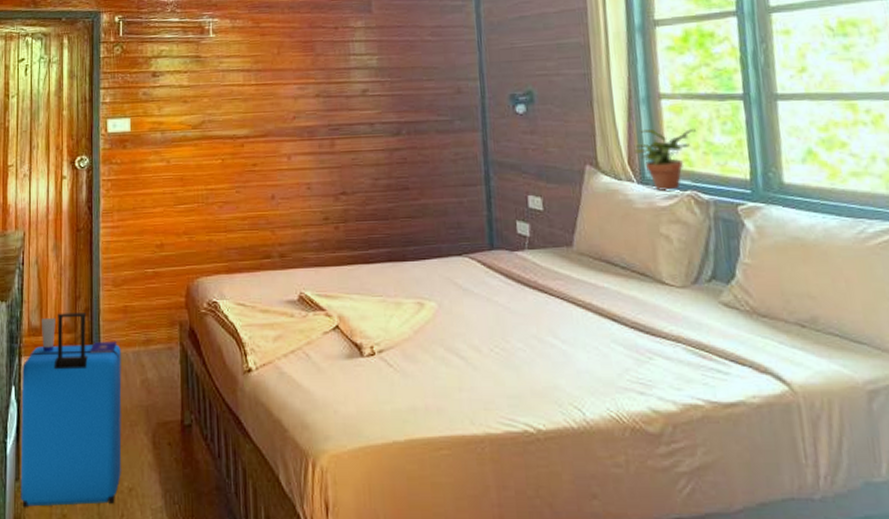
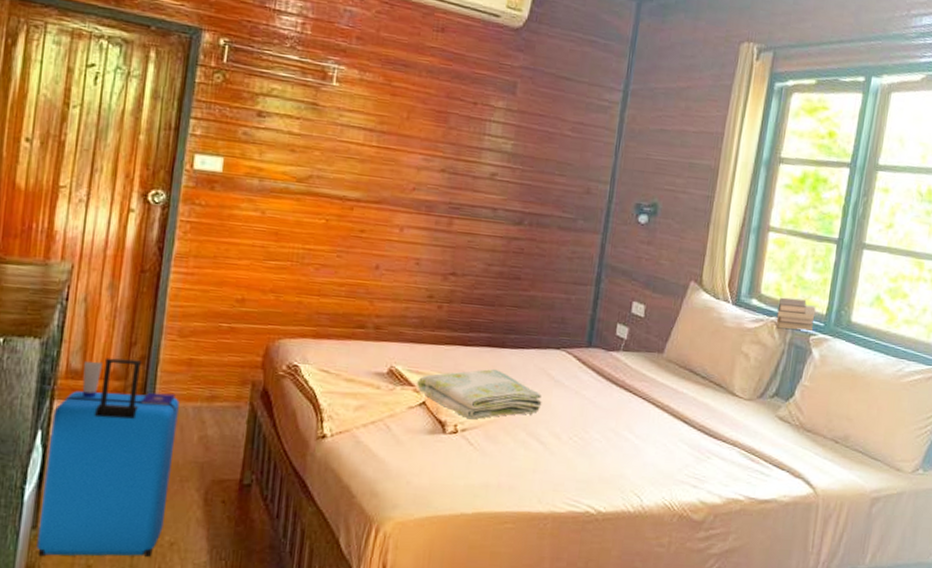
towel: none [327,285,454,339] -> present [417,369,542,420]
potted plant: present [633,128,696,191] -> none [735,256,792,315]
books: none [690,166,740,203] -> present [776,297,816,331]

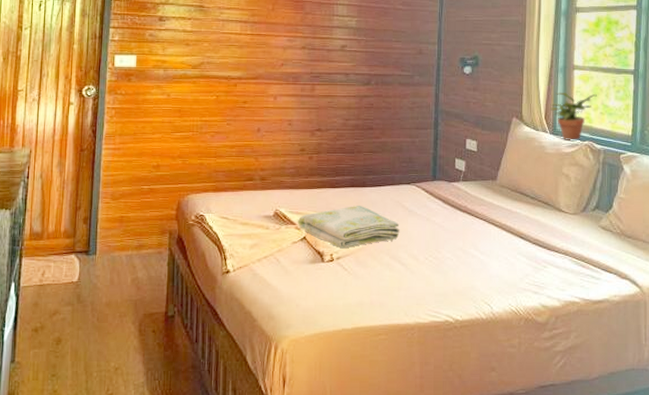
suitcase: present [36,358,180,557] -> none [15,221,115,385]
potted plant: none [735,256,792,315] -> present [550,92,597,140]
books: present [776,297,816,331] -> none [589,124,622,151]

